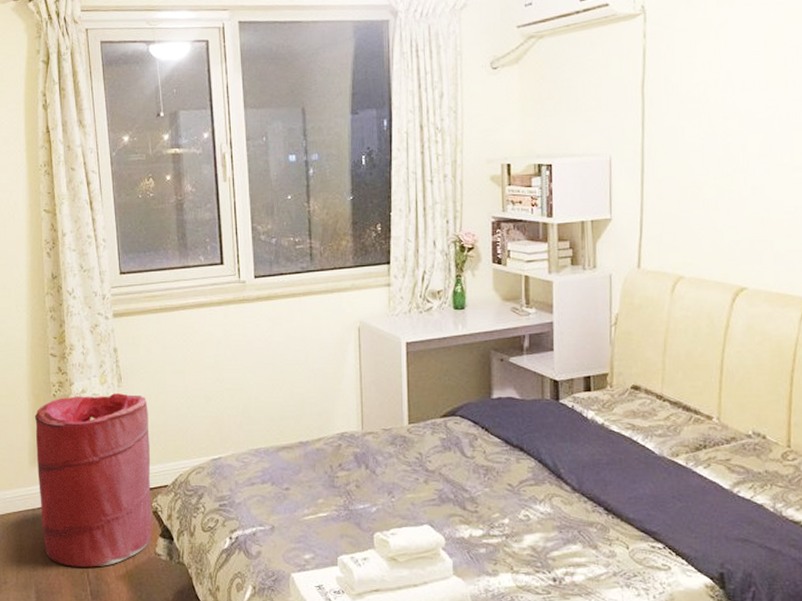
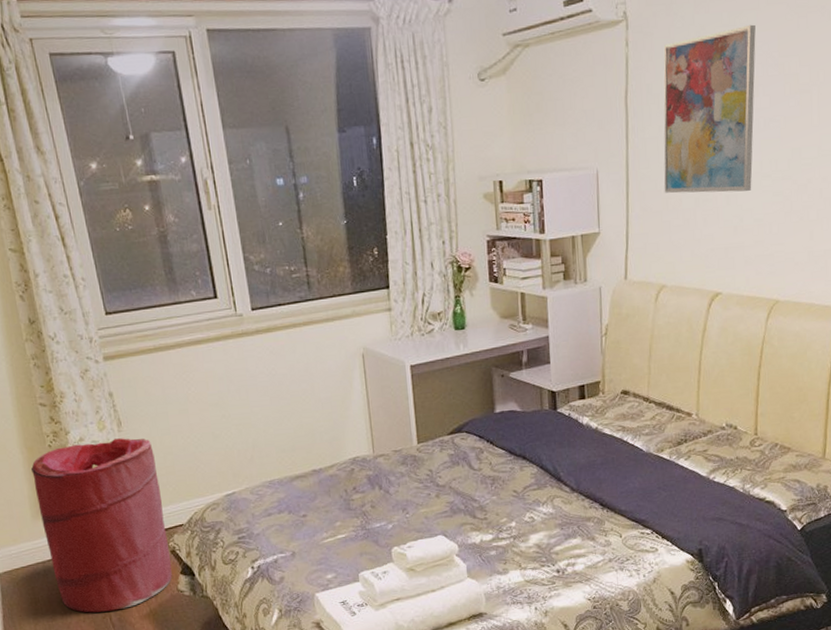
wall art: none [682,17,785,184] -> present [663,24,756,194]

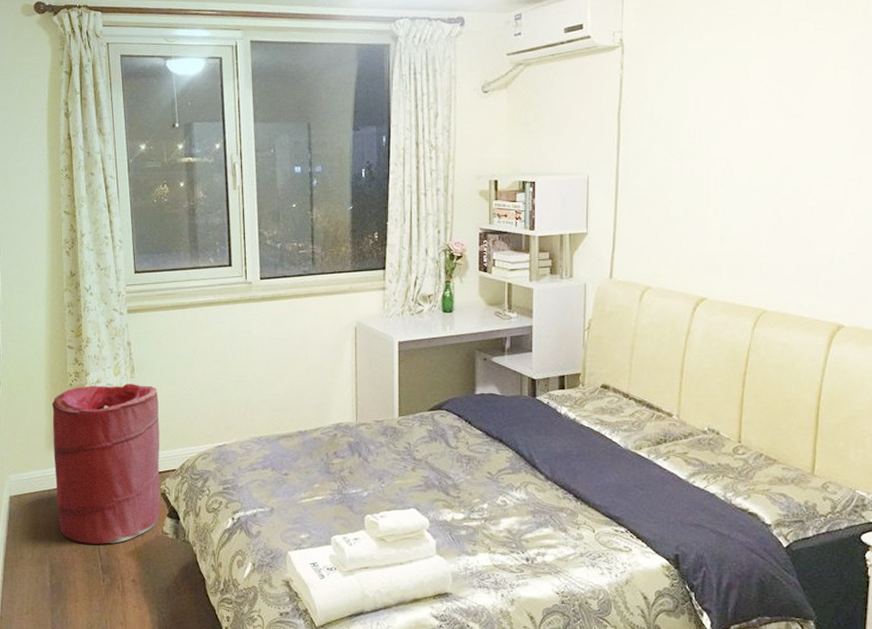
wall art: present [663,24,756,194] -> none [652,54,747,204]

